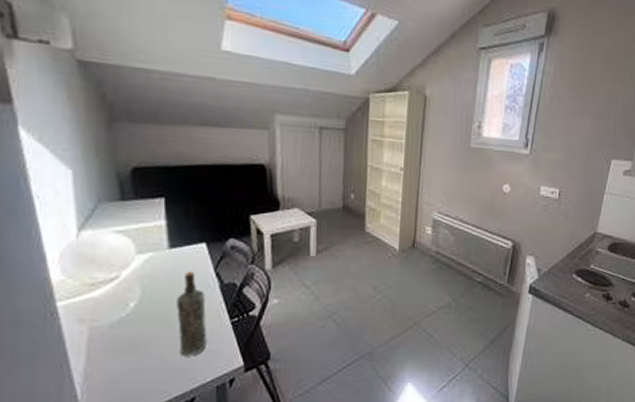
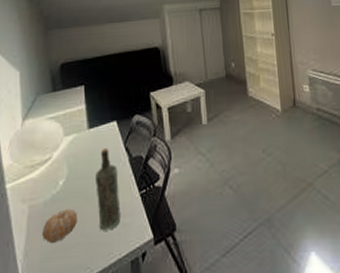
fruit: none [106,332,154,368] -> present [41,208,78,244]

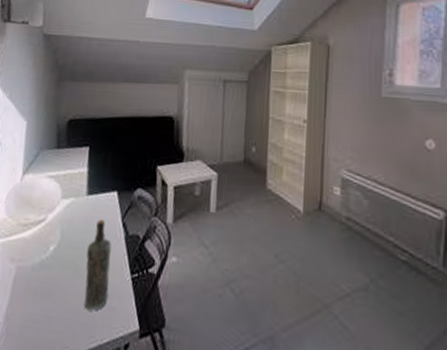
fruit: present [41,208,78,244] -> none [25,277,64,313]

